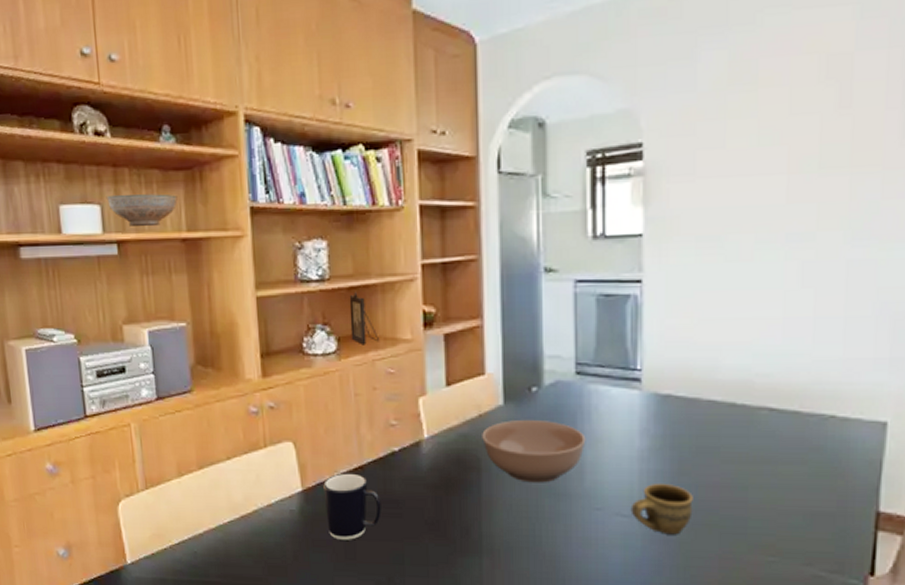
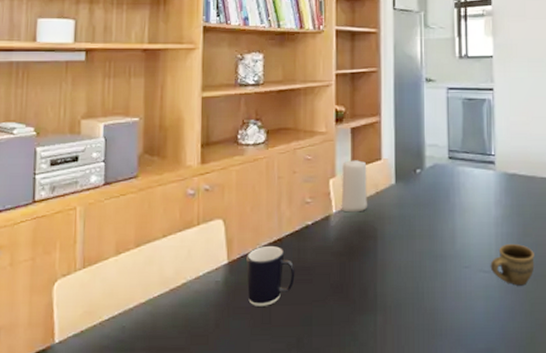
decorative bowl: present [106,194,178,227] -> none [81,12,143,39]
photo frame: present [349,292,379,346] -> none [278,94,300,137]
candle: none [434,375,467,438] -> present [341,160,367,213]
bowl: present [482,419,586,483] -> none [378,195,457,248]

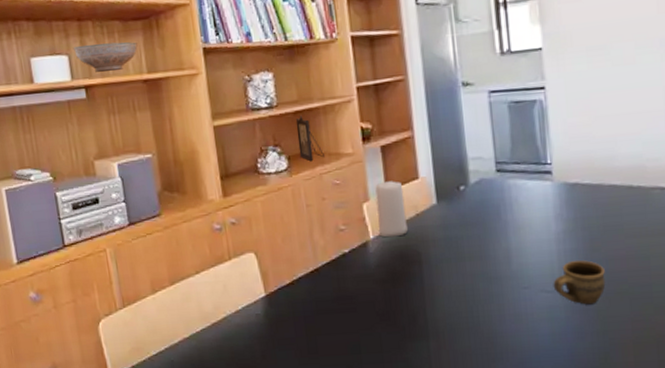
decorative bowl: none [81,12,143,39] -> present [72,42,138,73]
mug: present [246,245,295,306] -> none [284,275,338,337]
photo frame: none [278,94,300,137] -> present [295,116,324,162]

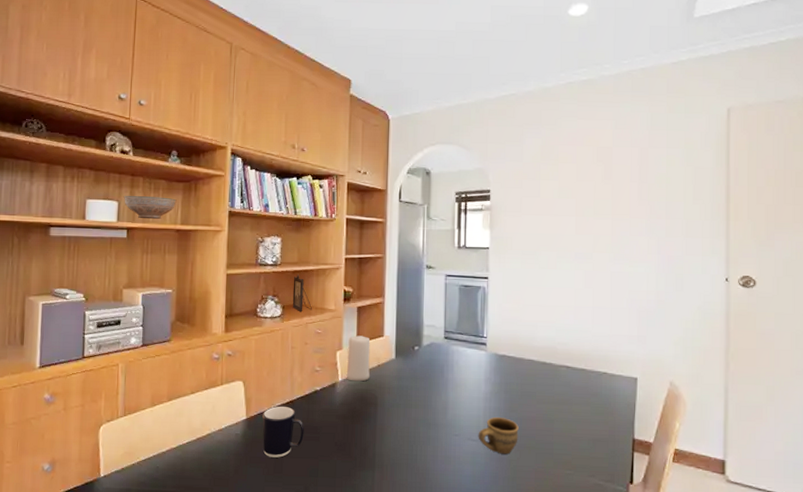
mug: none [284,275,338,337] -> present [262,406,304,458]

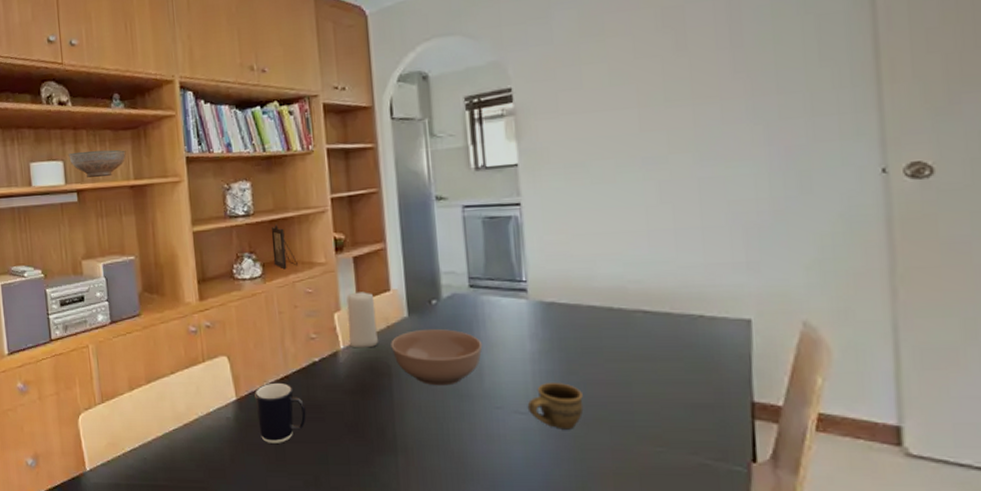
bowl: none [379,369,450,416] -> present [391,328,483,386]

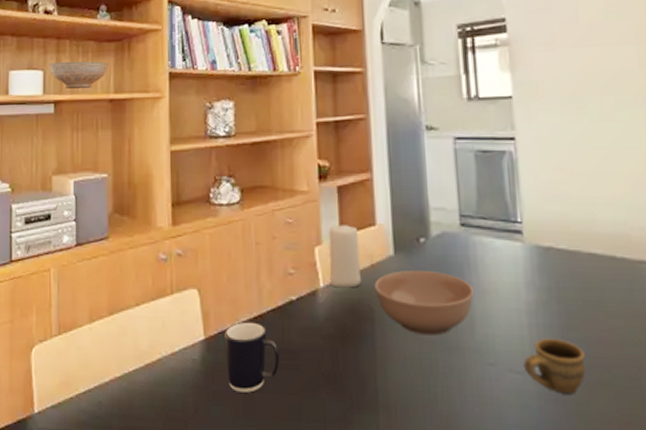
photo frame: present [271,224,298,270] -> none [252,147,278,196]

